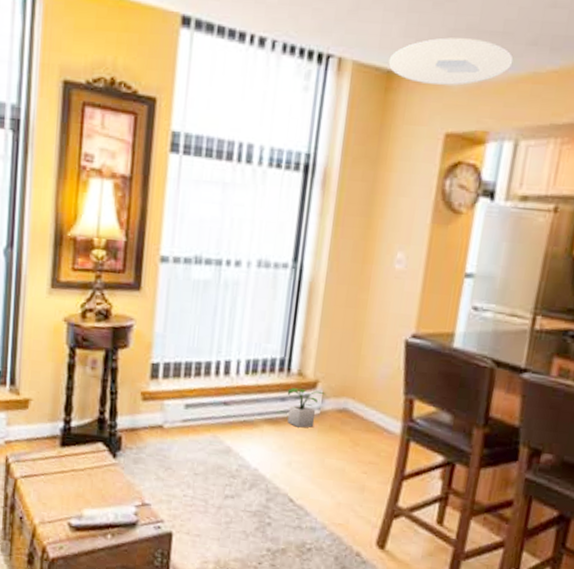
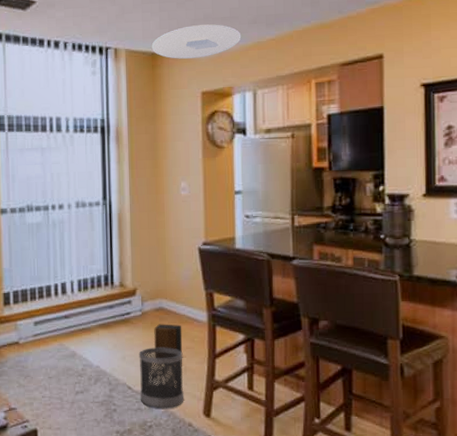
potted plant: present [286,388,326,428] -> none [112,296,144,328]
wastebasket: none [301,456,364,532] -> present [138,347,184,409]
speaker: none [328,428,368,472] -> present [154,324,183,359]

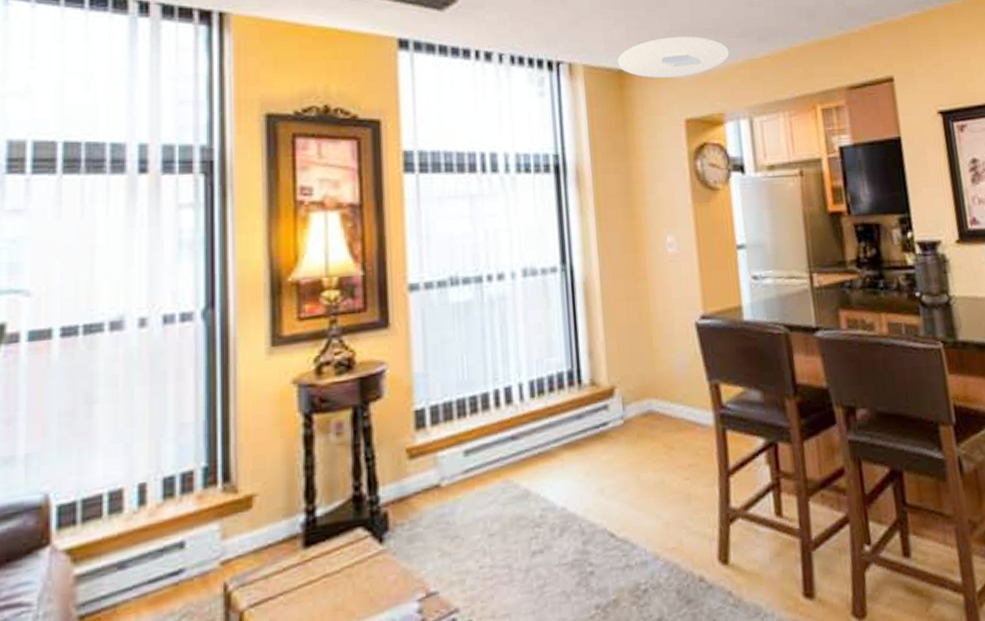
wastebasket: present [138,347,184,409] -> none [622,468,691,562]
speaker: present [154,324,183,359] -> none [642,433,684,487]

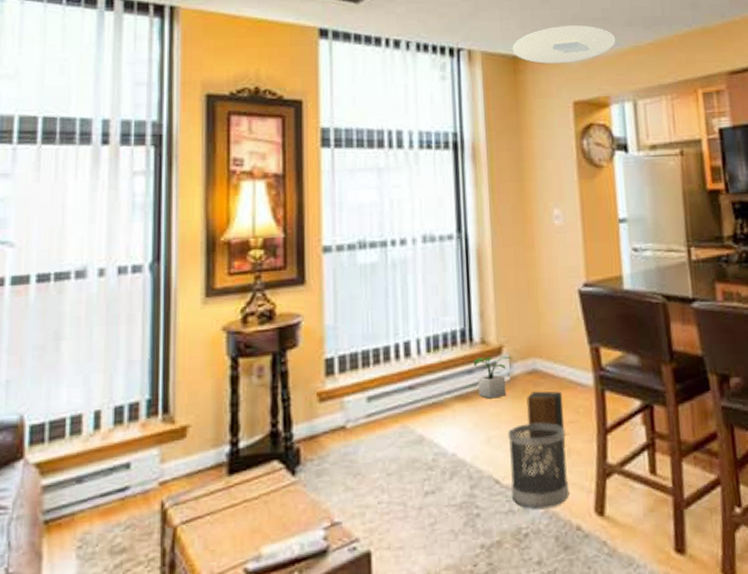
potted plant: none [580,397,626,446] -> present [471,356,513,399]
wastebasket: none [622,468,691,562] -> present [508,422,570,509]
speaker: none [642,433,684,487] -> present [527,391,565,439]

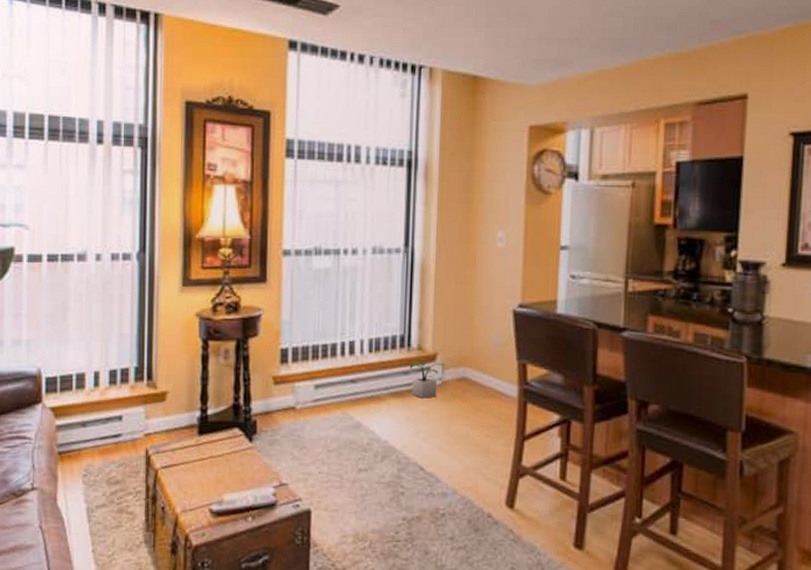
wastebasket: present [508,422,570,509] -> none [433,423,487,495]
ceiling light: present [512,25,616,64] -> none [473,46,581,85]
speaker: present [527,391,565,439] -> none [453,396,488,438]

